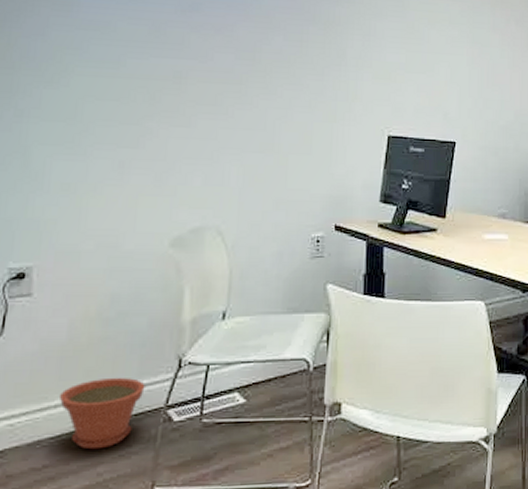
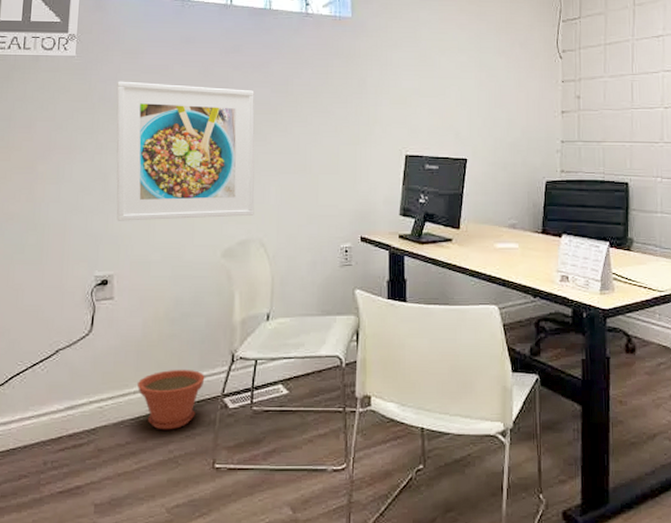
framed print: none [39,37,215,203] -> present [116,81,255,221]

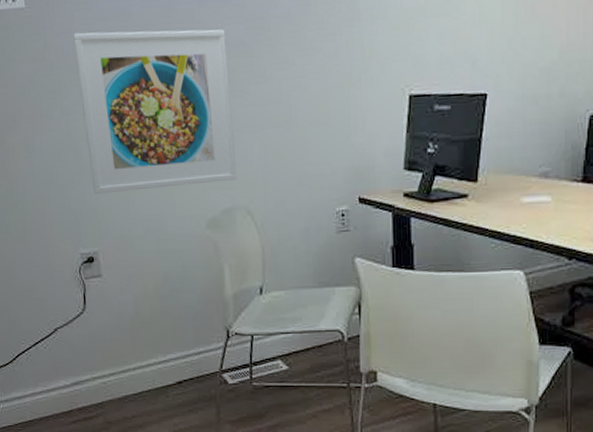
plant pot: present [138,369,205,430] -> none [136,345,202,405]

